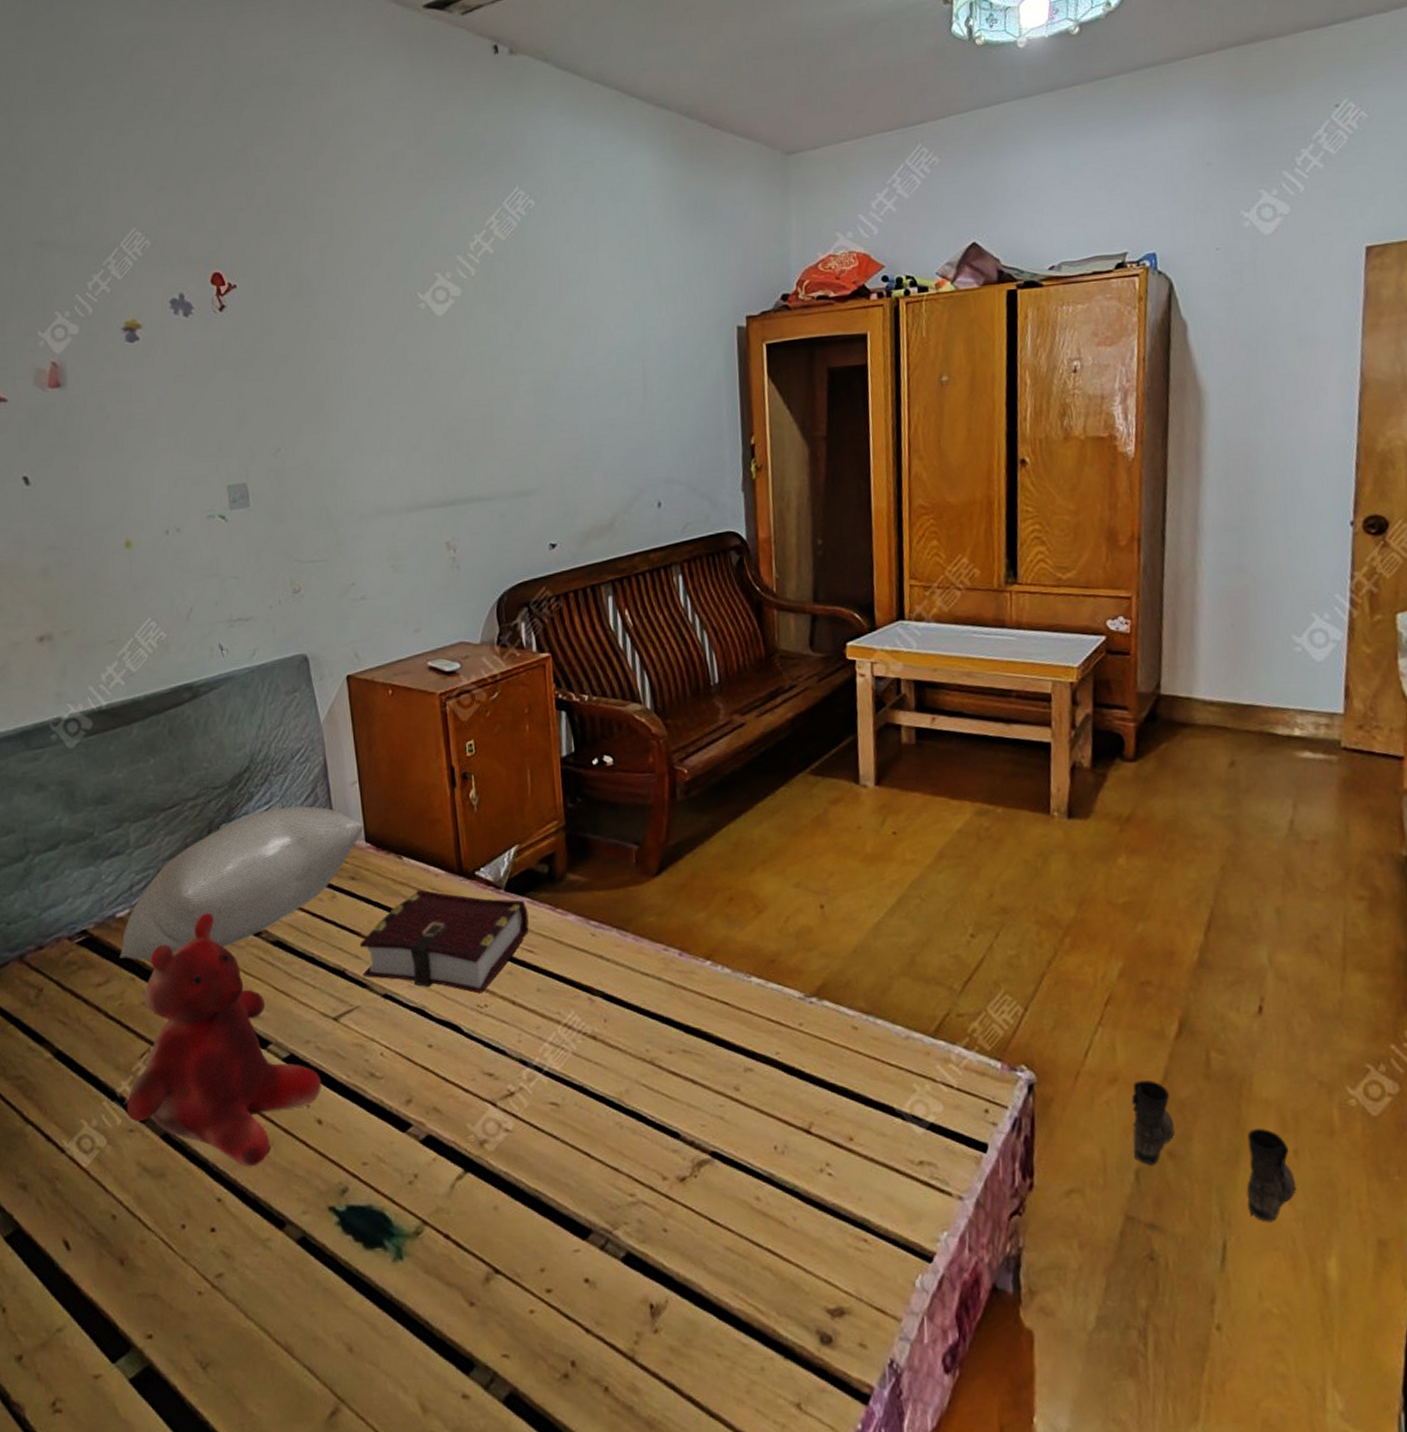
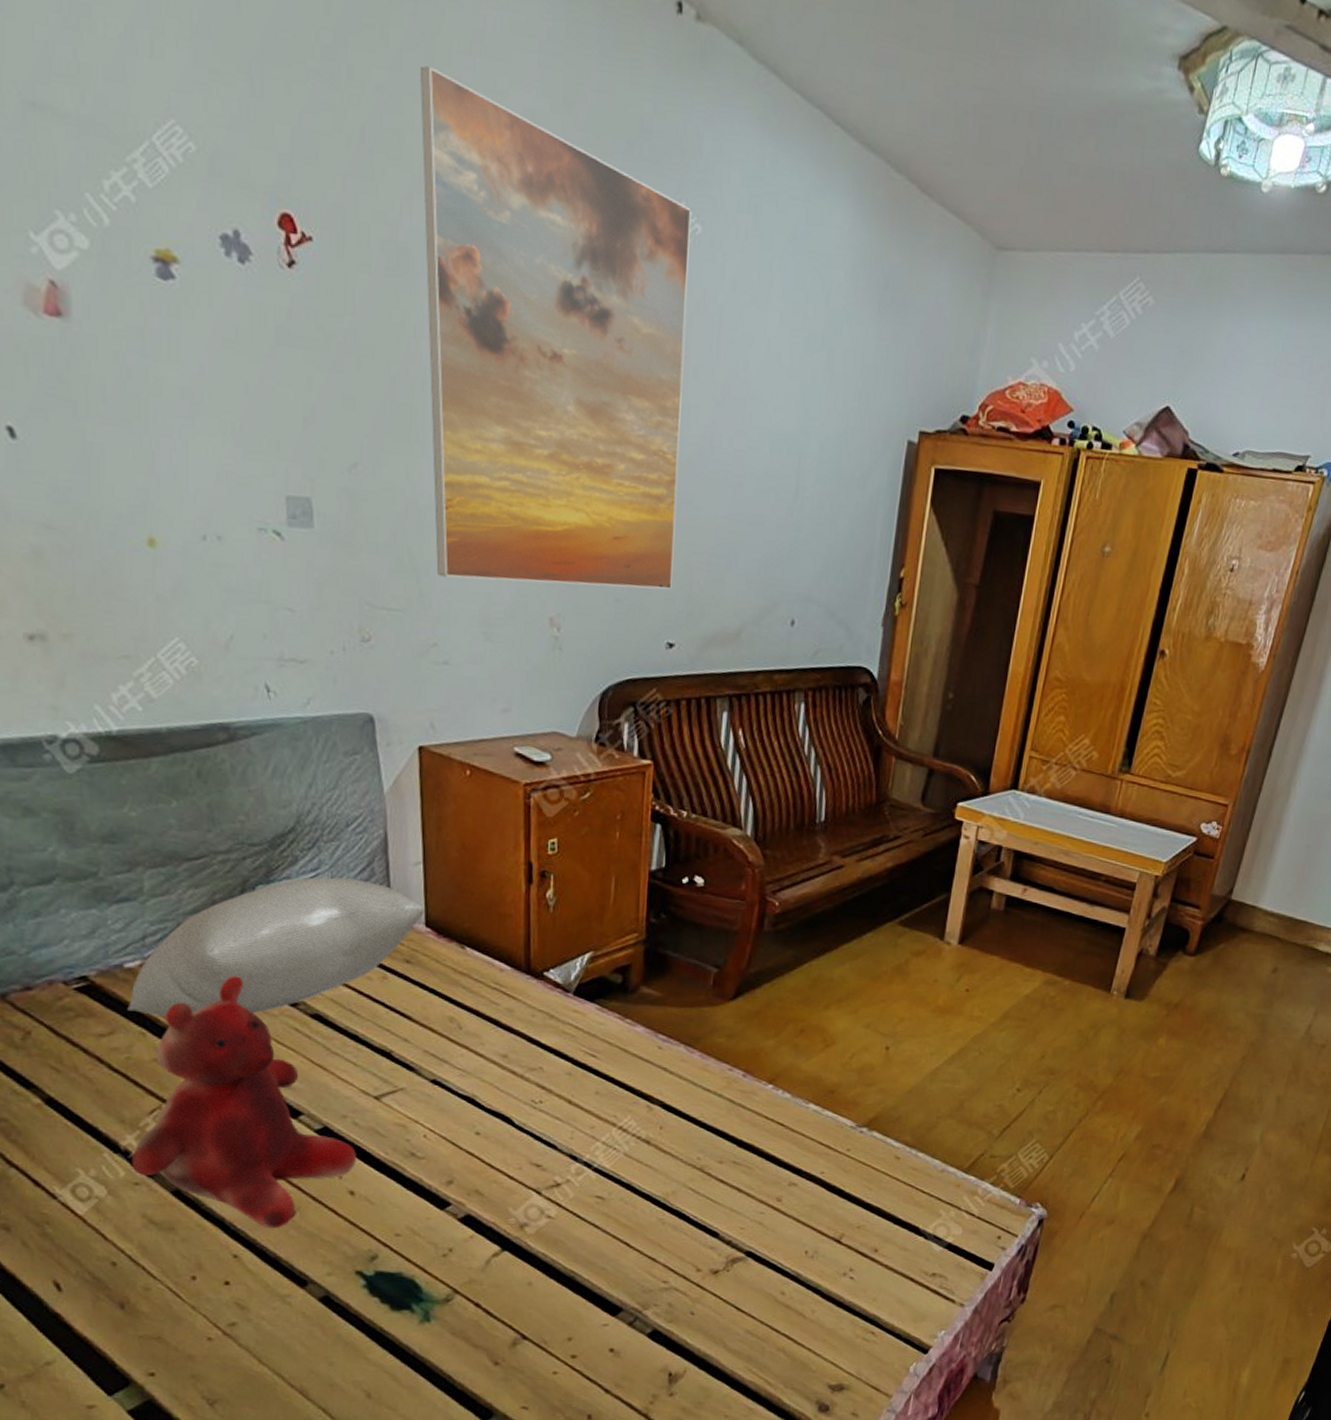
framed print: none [306,141,548,526] -> present [419,65,692,590]
book: present [360,889,529,994] -> none [410,982,596,1090]
boots: present [1131,1080,1296,1222] -> none [1113,1224,1236,1340]

